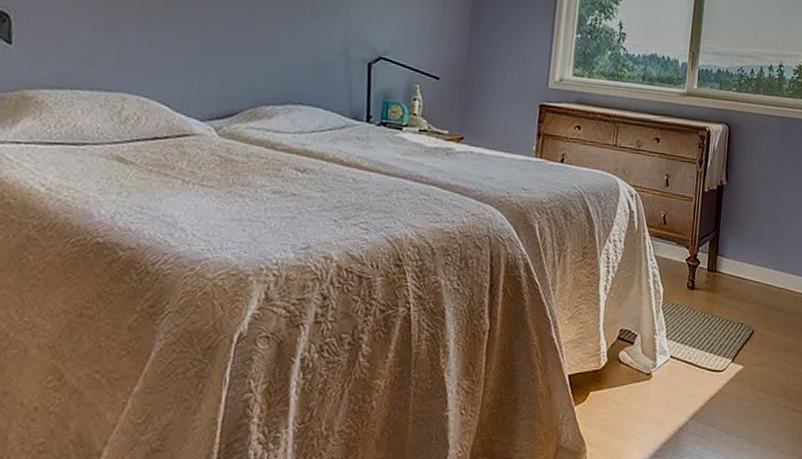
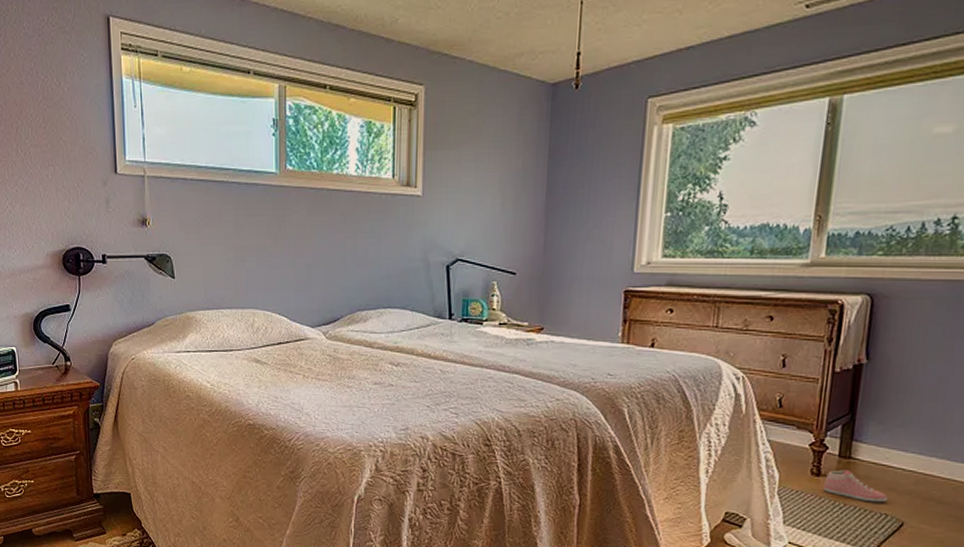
sneaker: none [696,283,743,313] -> present [823,470,888,503]

